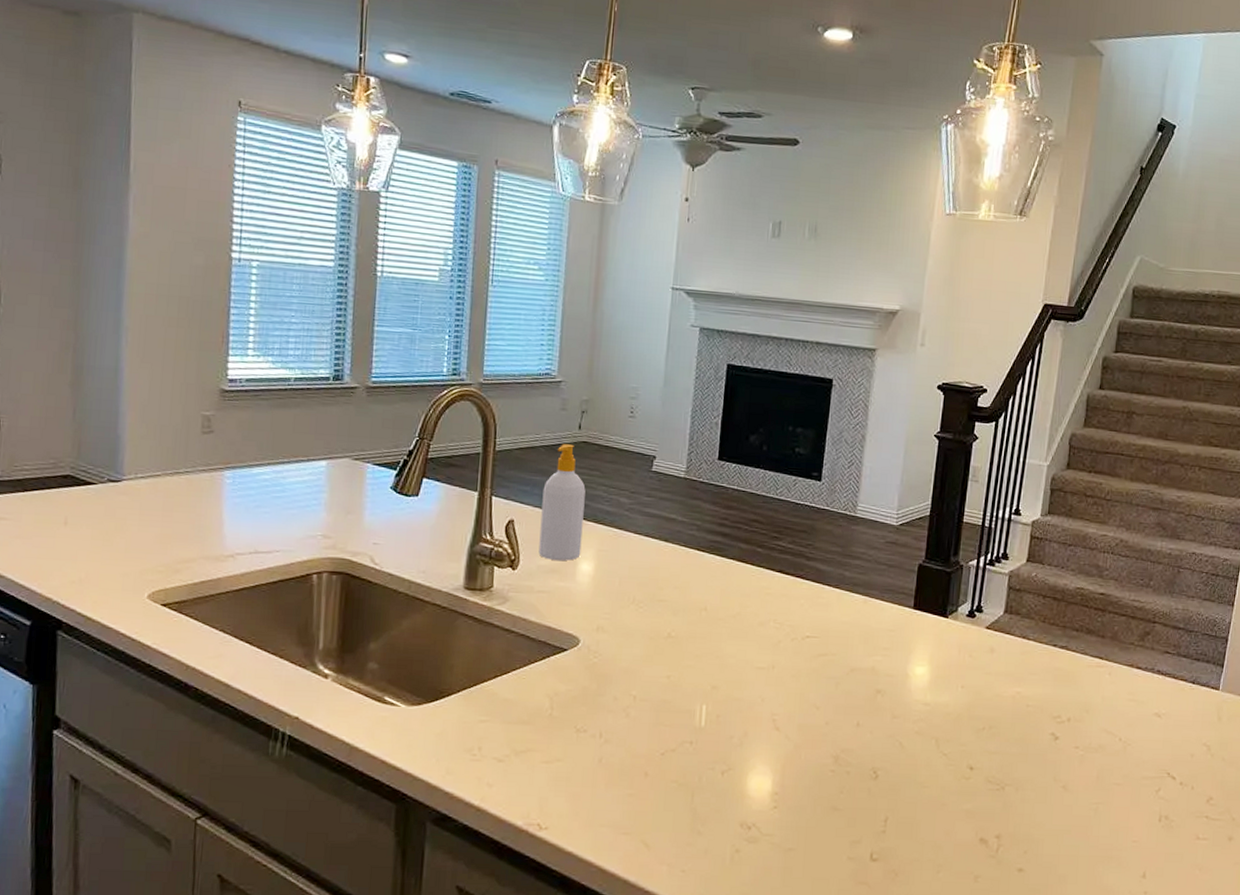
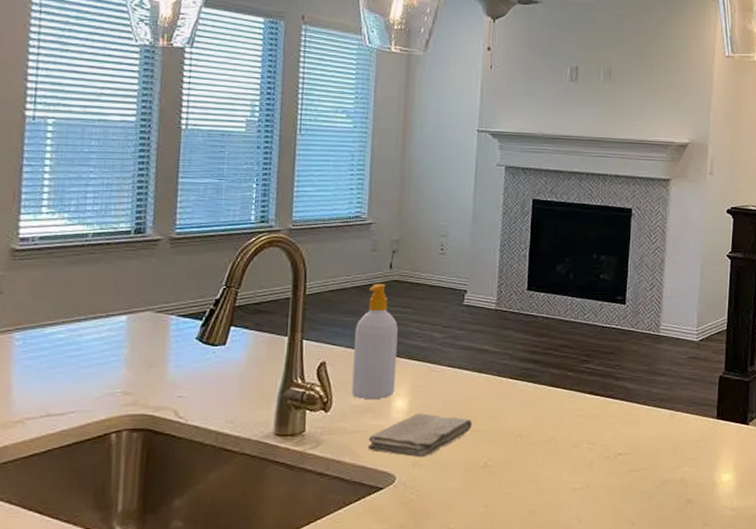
washcloth: none [553,578,657,623] -> present [367,413,472,458]

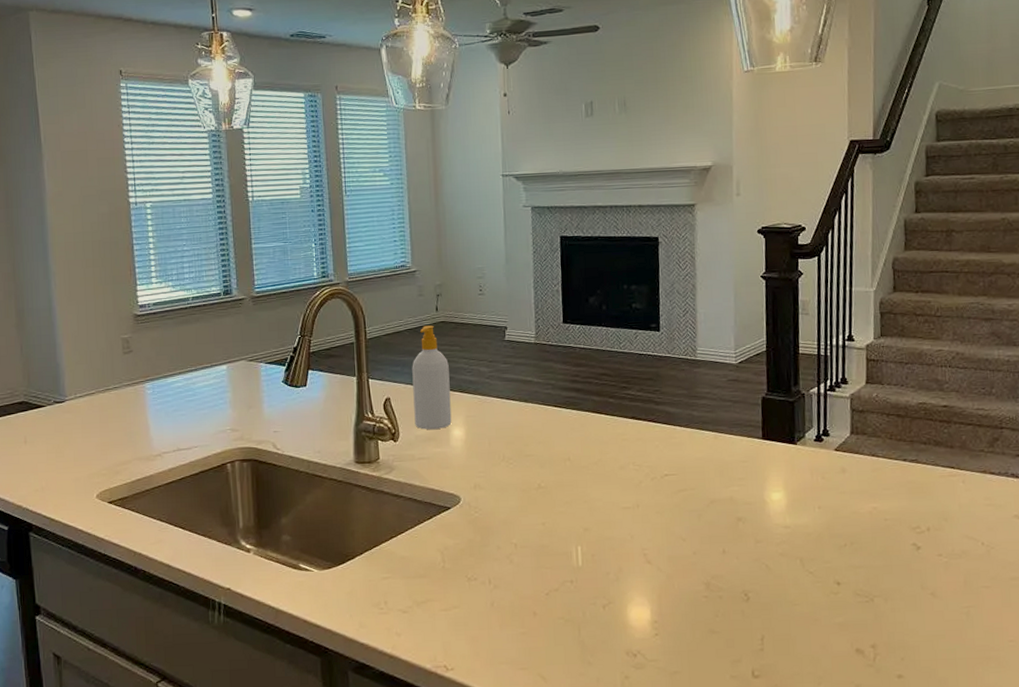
washcloth: present [367,413,472,458] -> none [433,441,524,481]

